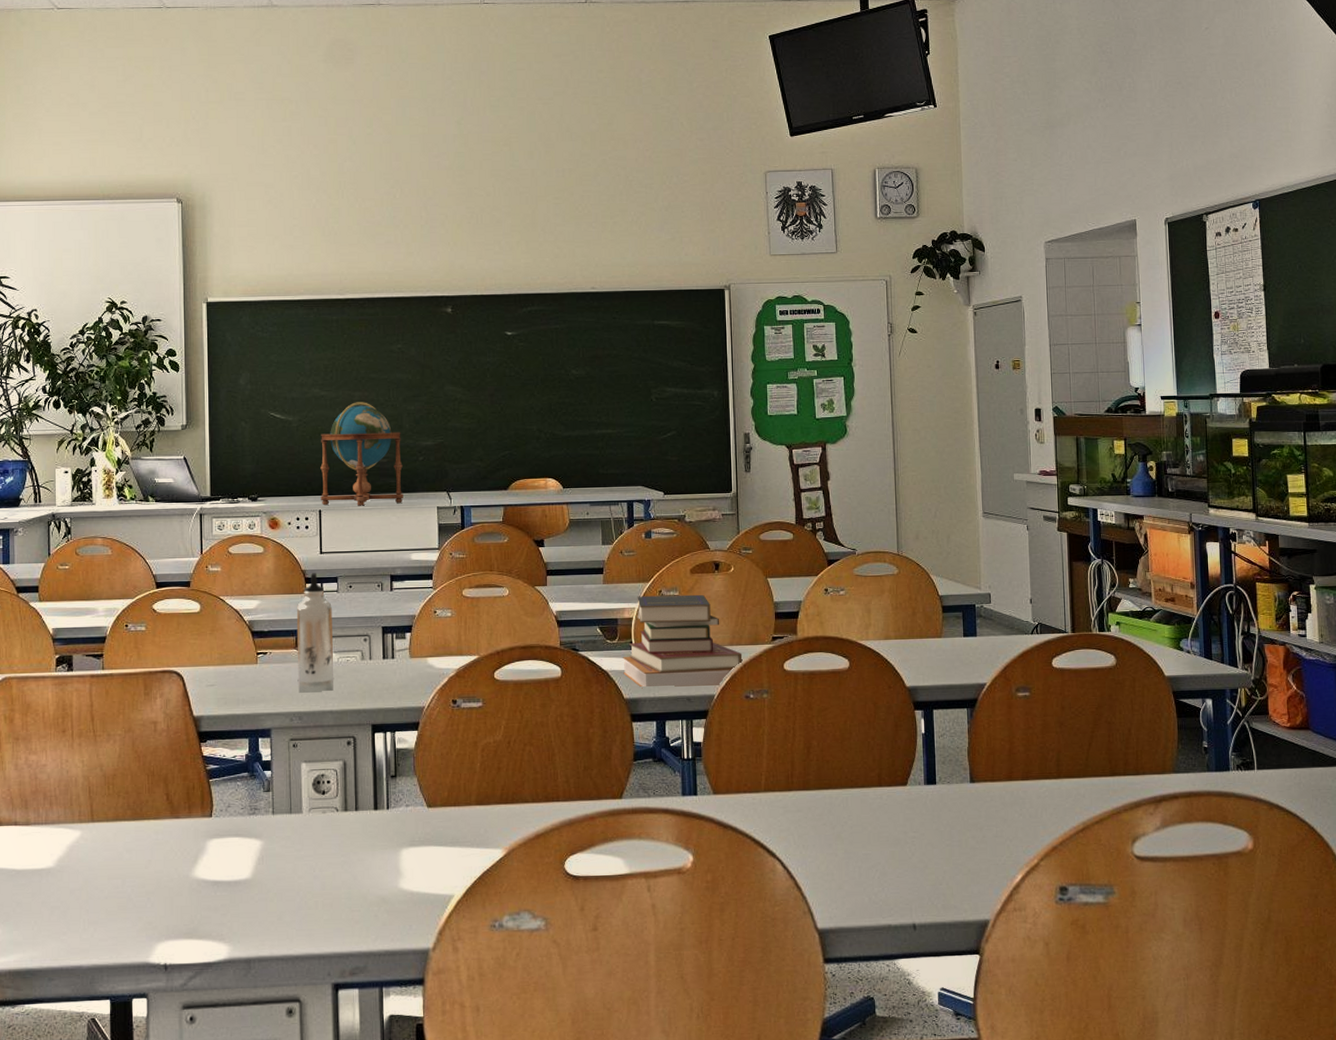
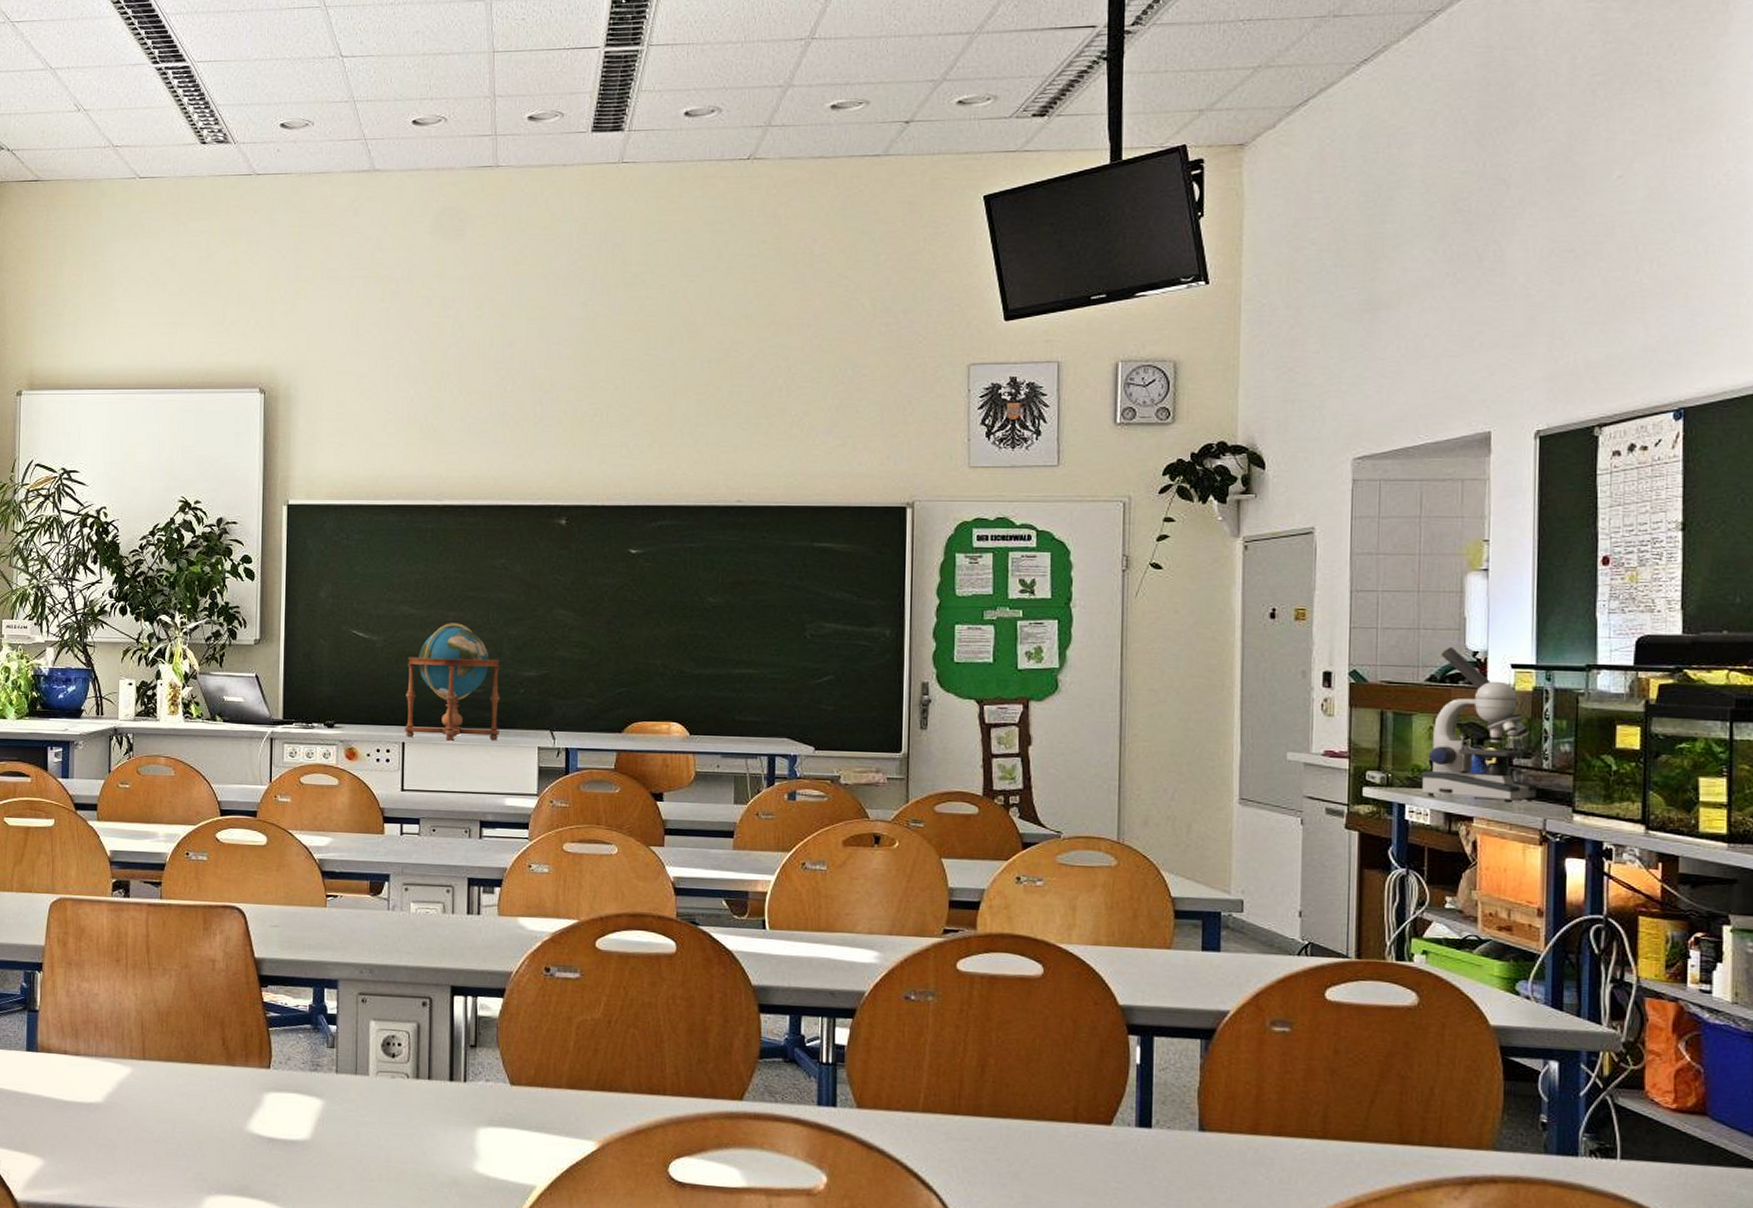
water bottle: present [296,572,333,694] -> none [370,811,412,946]
books: present [623,594,743,689] -> none [752,867,904,981]
microscope: none [1106,385,1185,503] -> present [1421,646,1537,803]

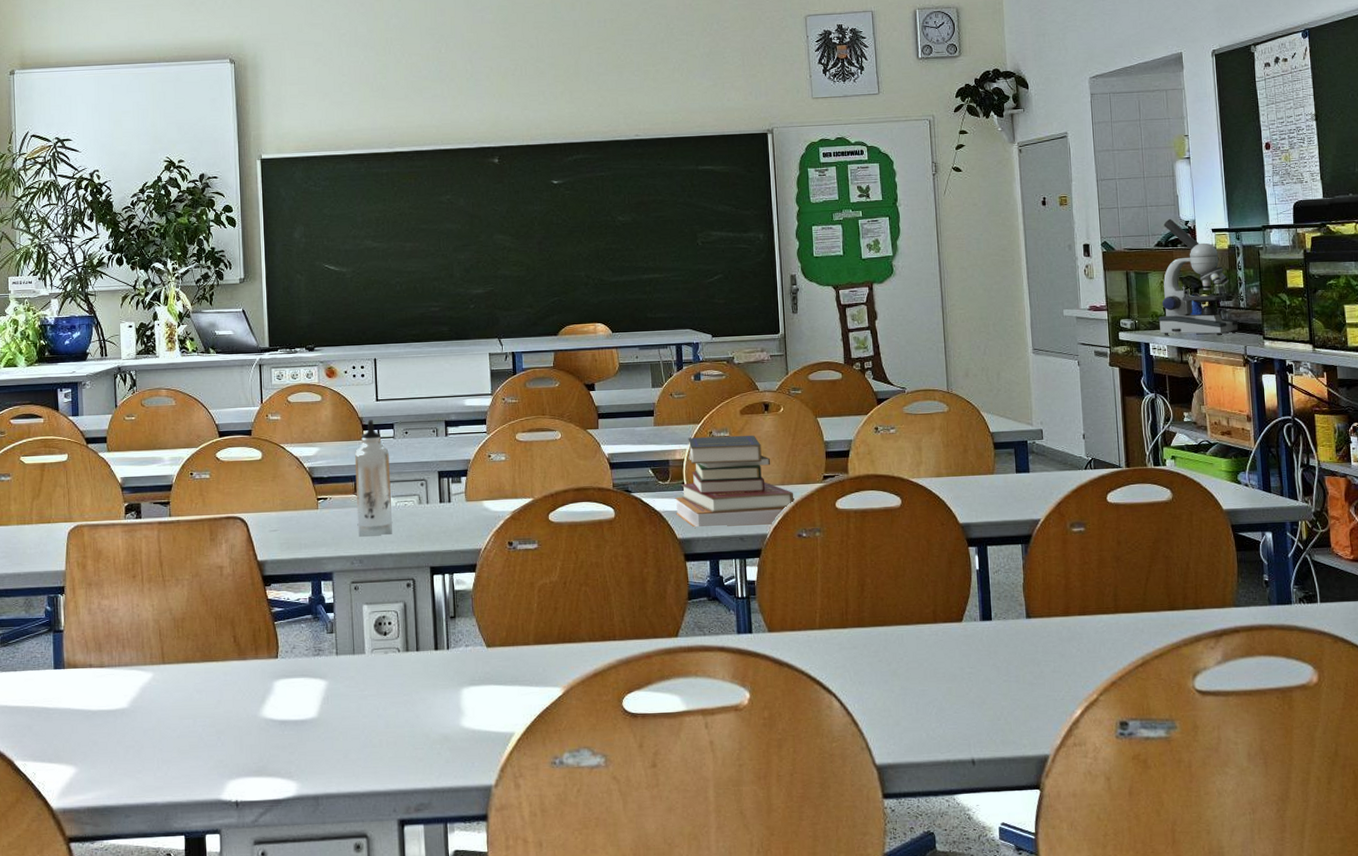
water bottle: none [370,811,412,946] -> present [354,419,392,538]
globe: present [405,623,500,741] -> none [374,252,456,354]
books: none [752,867,904,981] -> present [675,435,795,529]

